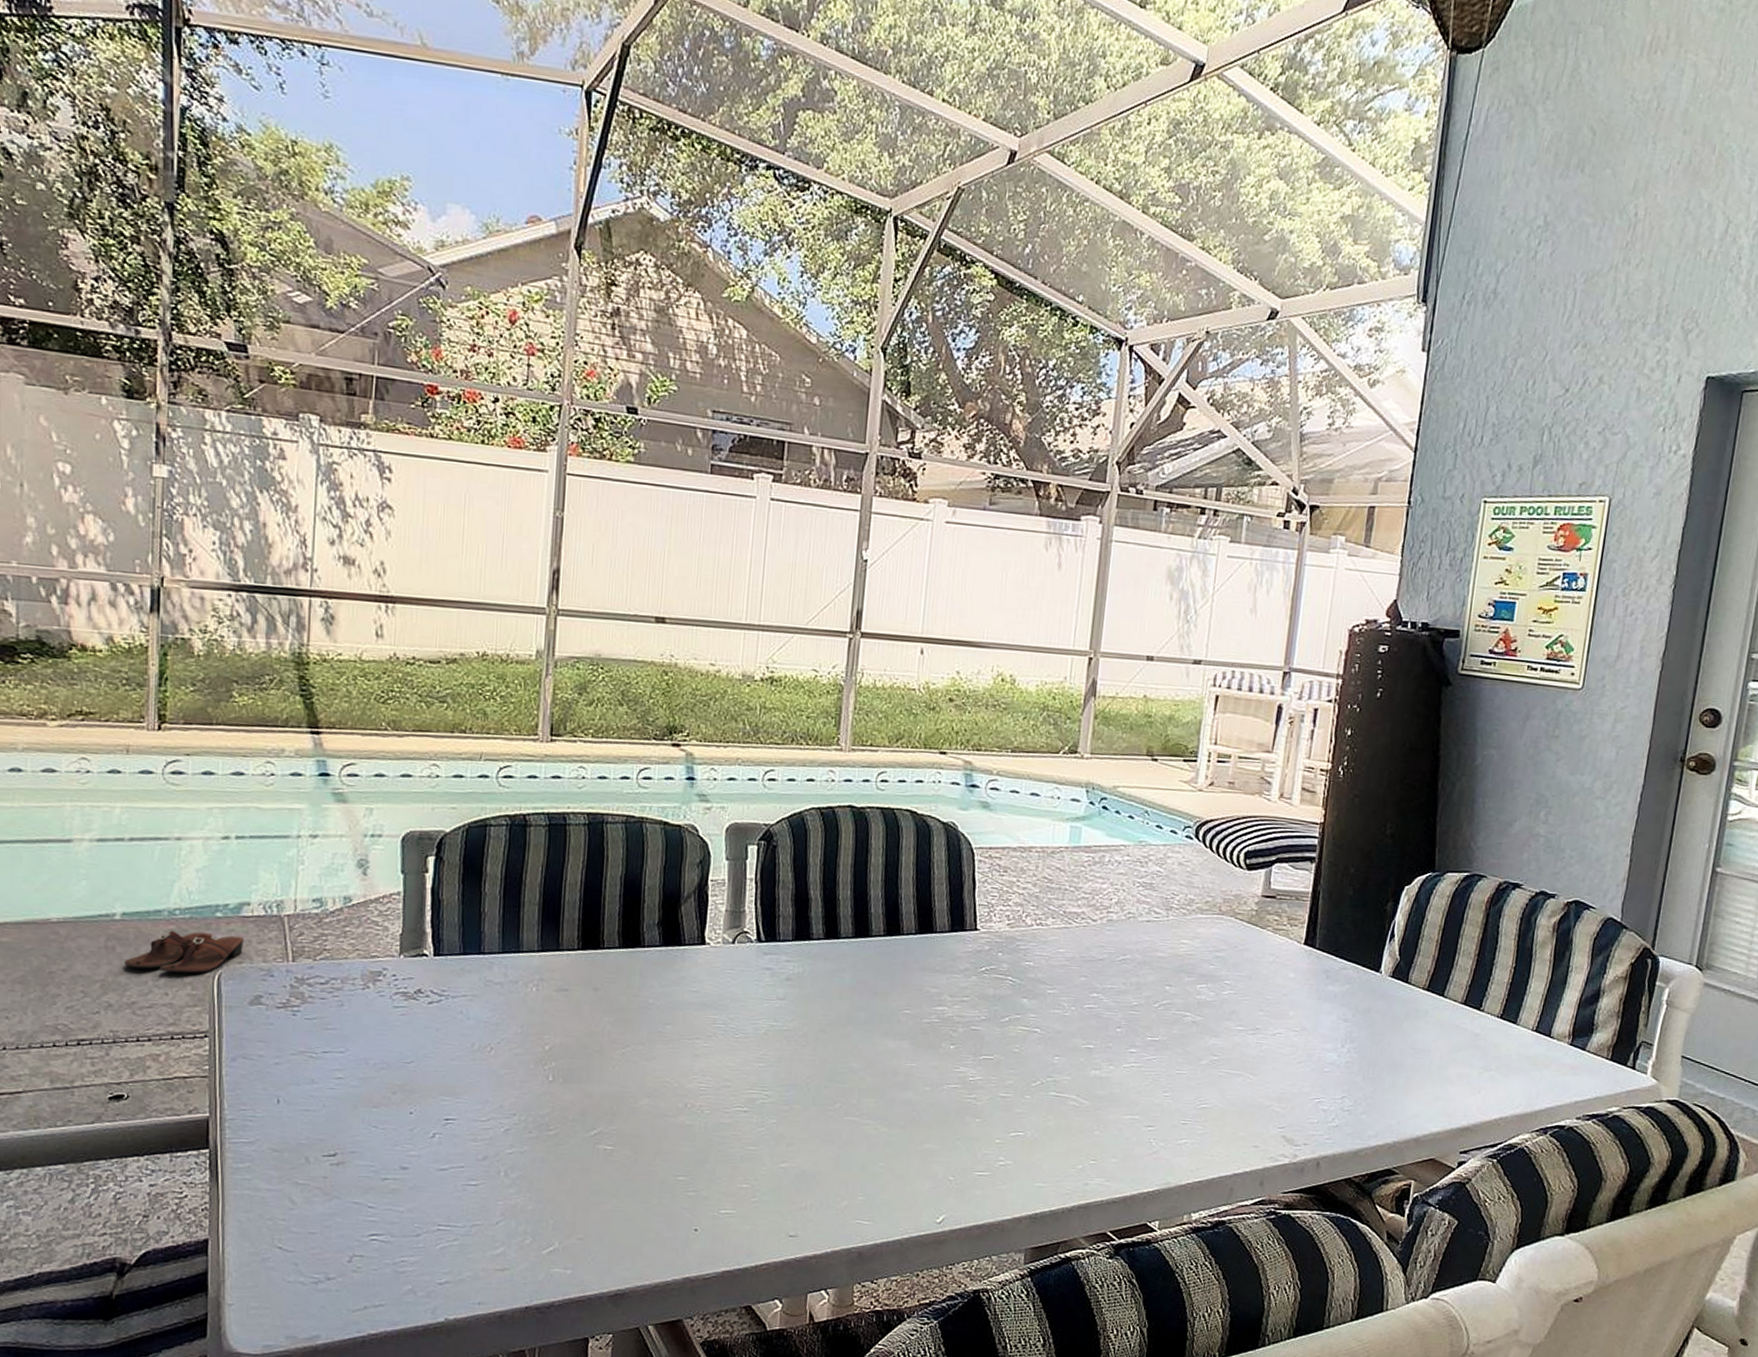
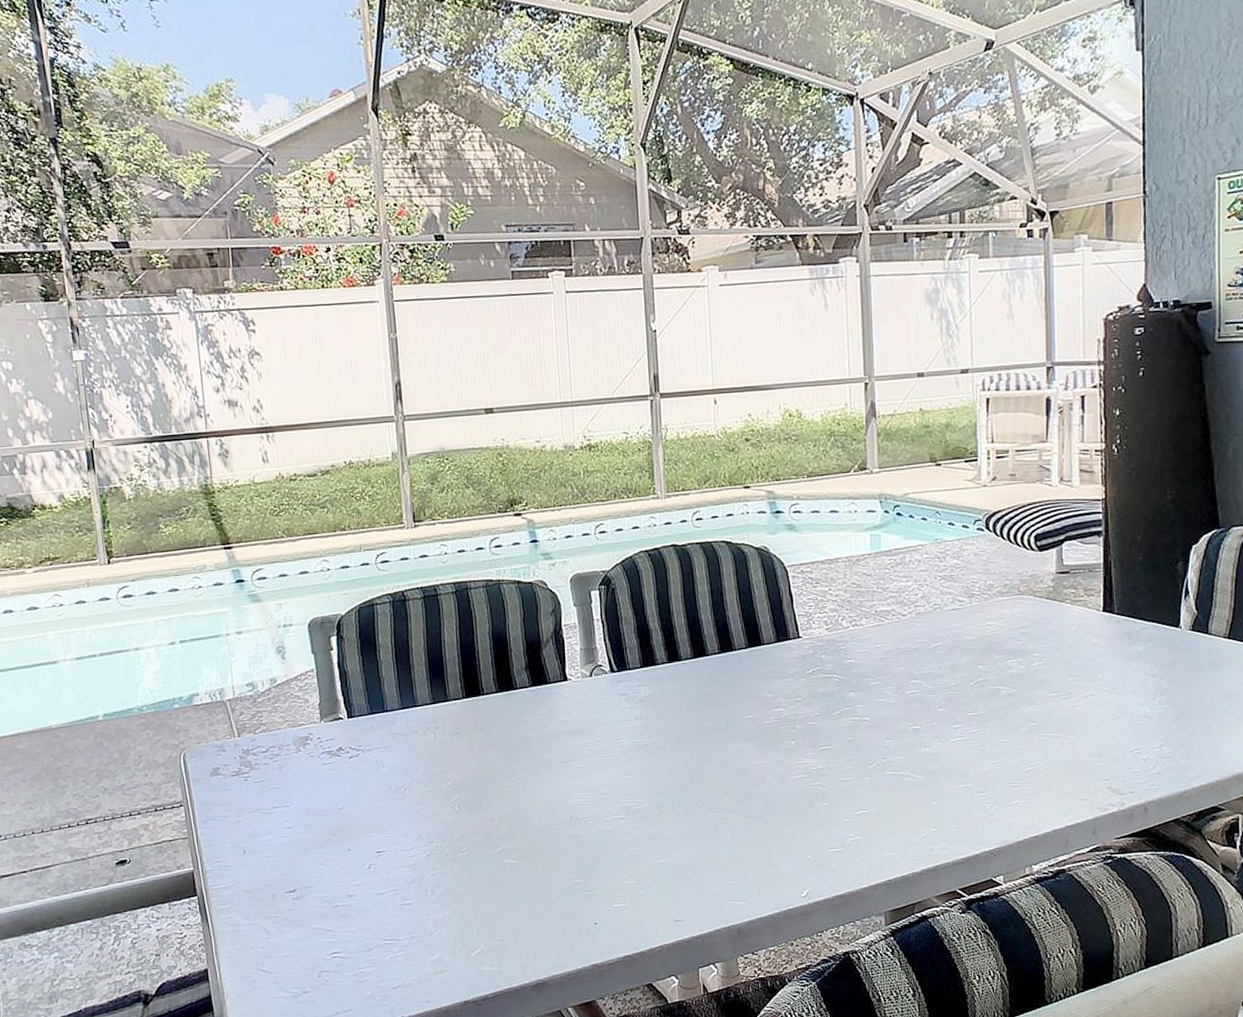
flip-flop: present [125,930,245,974] -> none [111,721,199,758]

